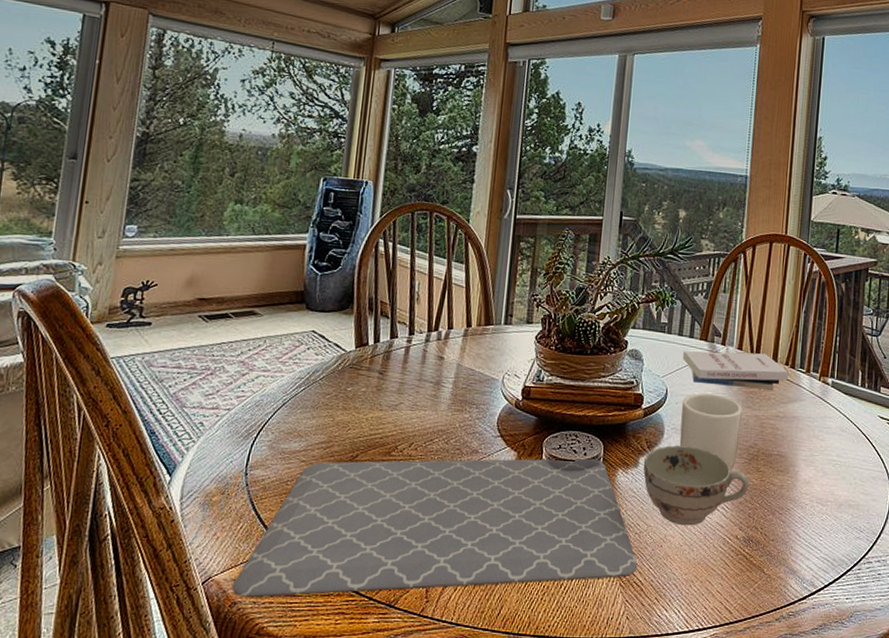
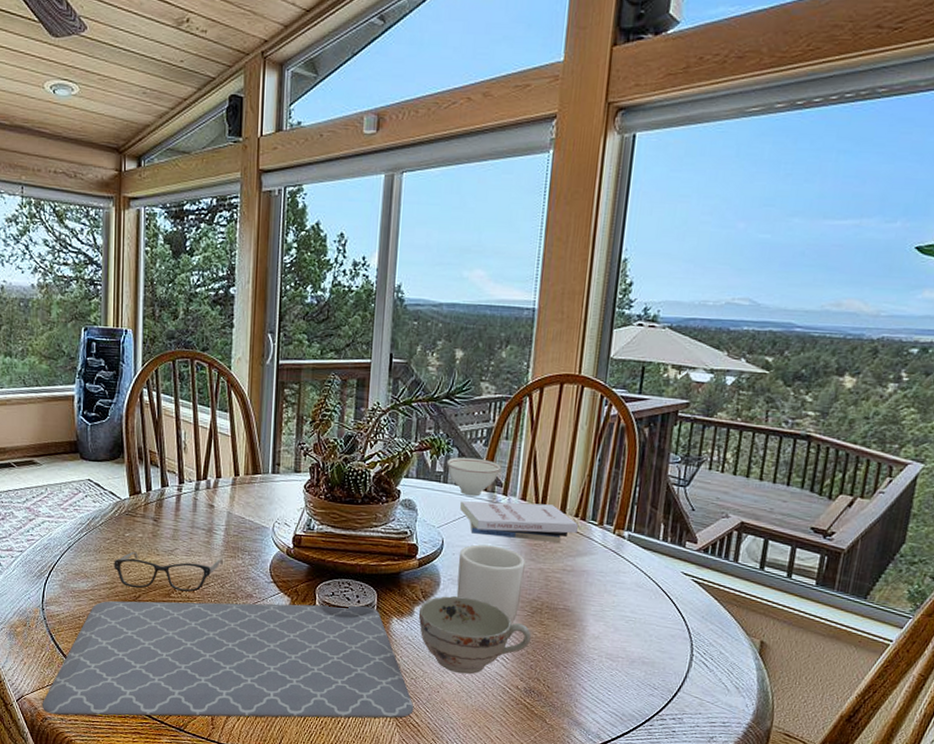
eyeglasses: none [331,406,450,450] -> present [114,551,224,593]
bowl: none [670,309,719,347] -> present [446,457,501,497]

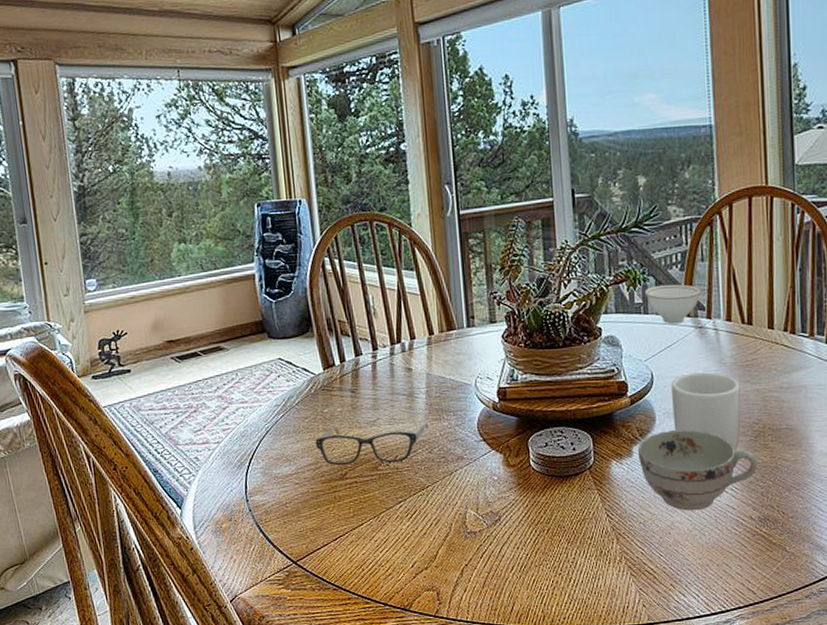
placemat: present [43,600,414,718] -> none [258,452,647,612]
books: present [460,501,578,543] -> none [665,322,789,363]

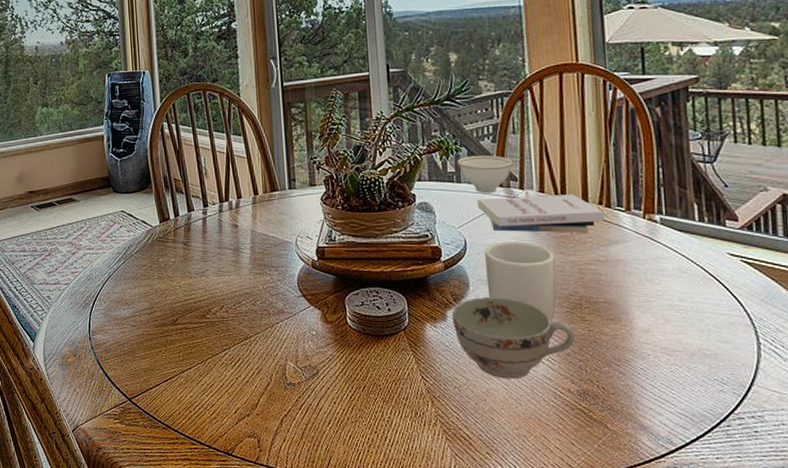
eyeglasses: present [315,422,430,466] -> none [151,275,253,313]
books: none [665,322,789,363] -> present [477,194,604,233]

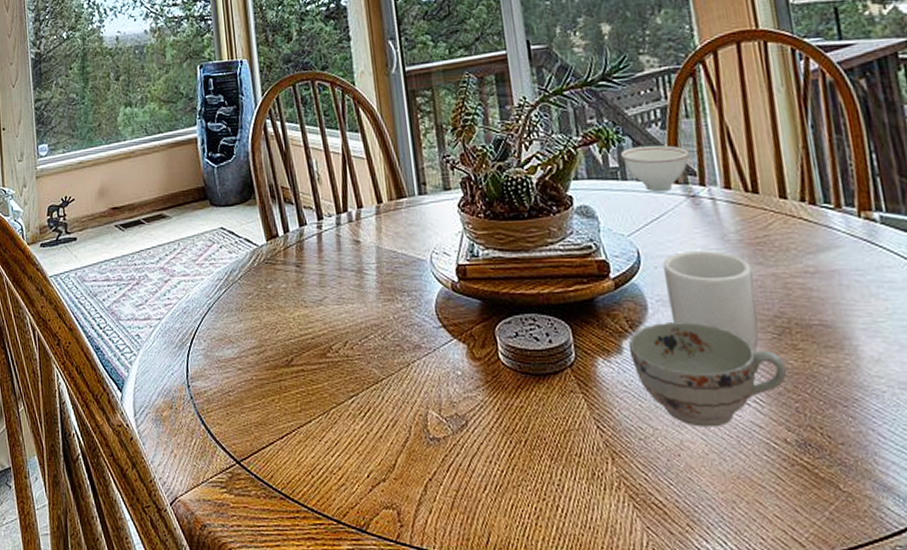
books: present [477,194,604,233] -> none [649,190,809,239]

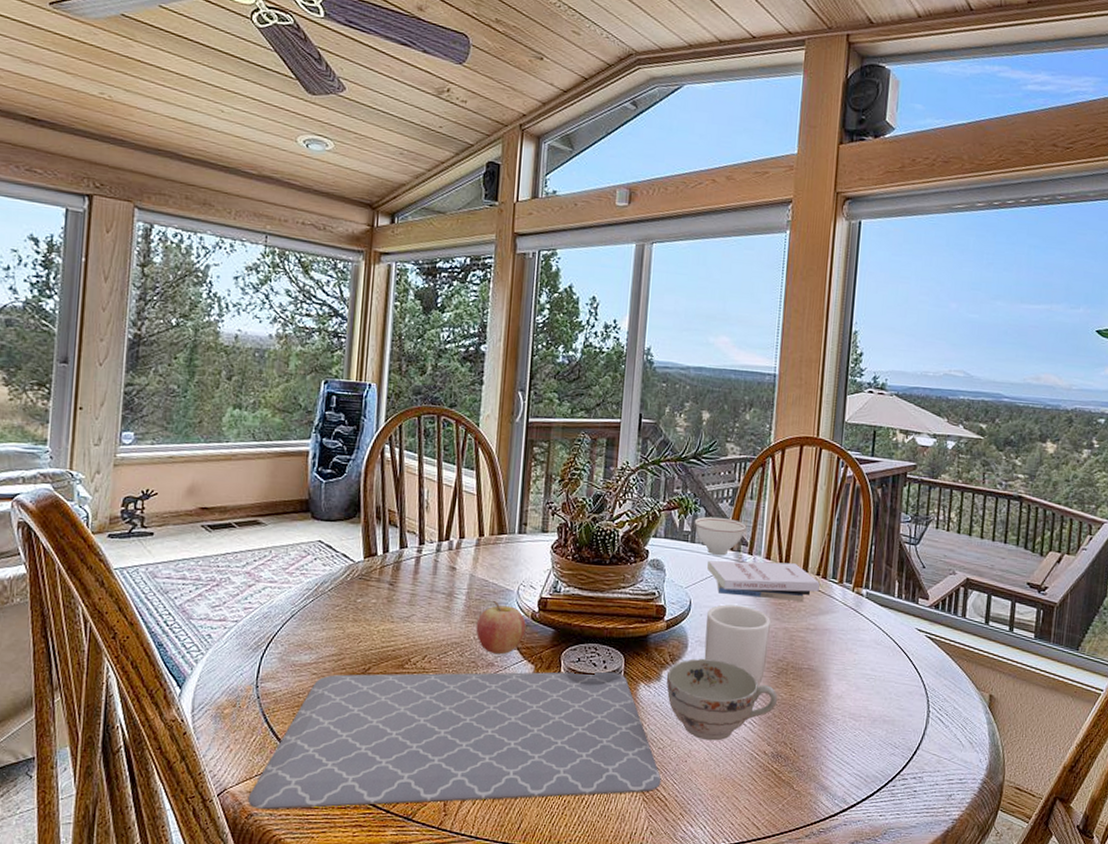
placemat: none [199,346,653,521] -> present [248,671,662,810]
fruit: none [393,272,449,335] -> present [475,600,526,655]
books: none [649,190,809,239] -> present [707,560,820,601]

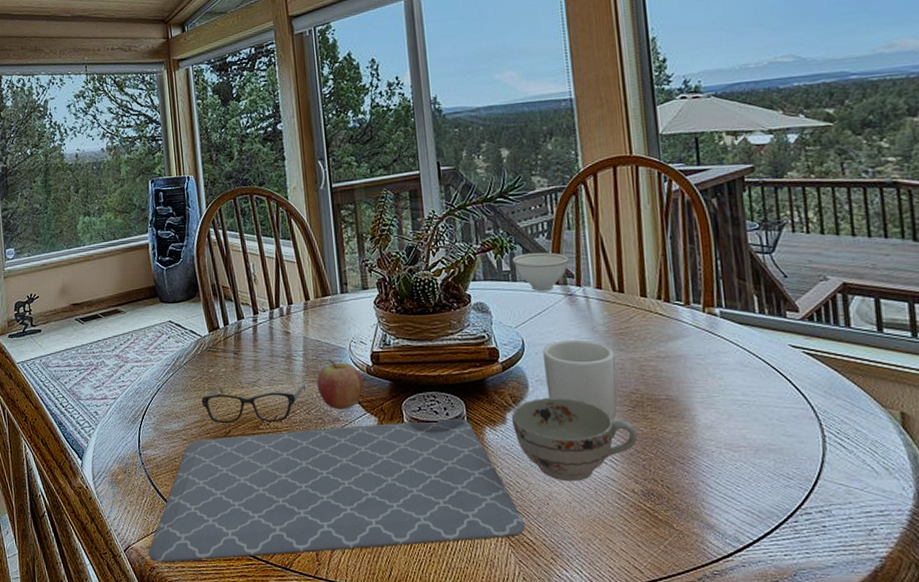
eyeglasses: none [342,618,464,663] -> present [201,384,307,424]
books: present [707,560,820,601] -> none [534,290,663,330]

